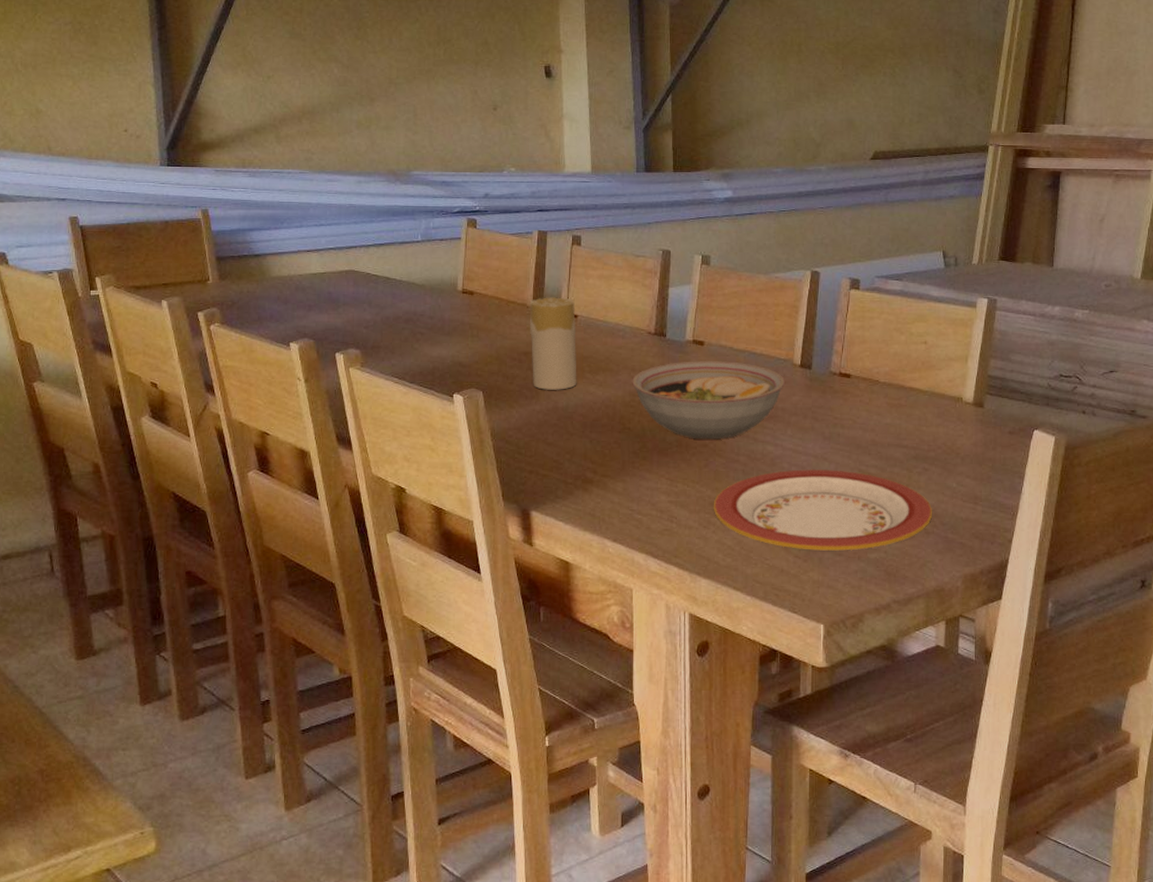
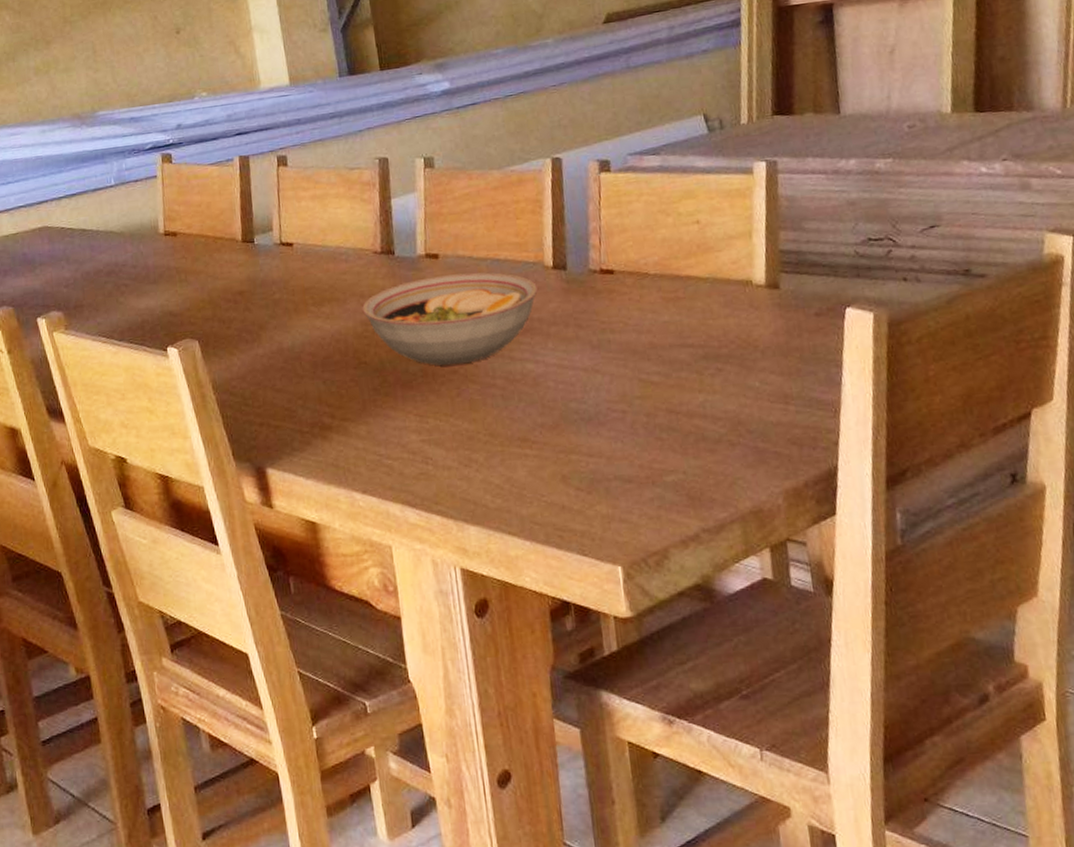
candle: present [529,297,577,390] -> none [238,225,301,331]
plate: present [713,469,933,551] -> none [472,382,736,480]

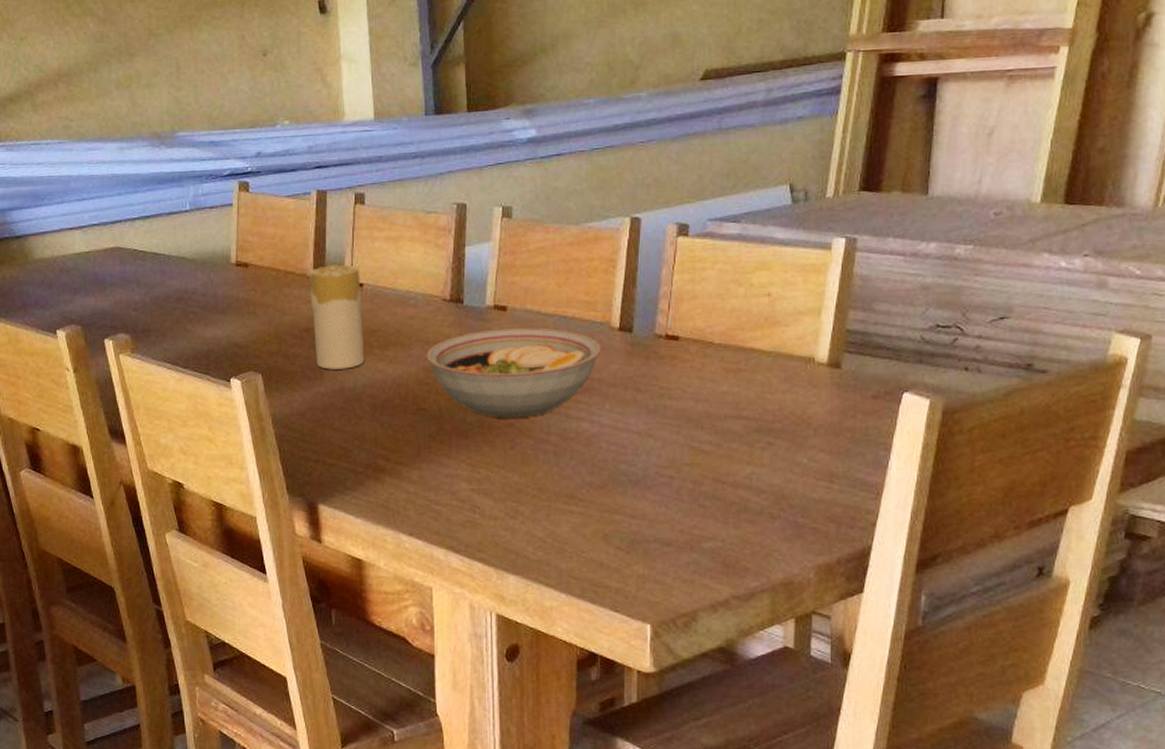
candle: none [238,225,301,331] -> present [309,264,365,370]

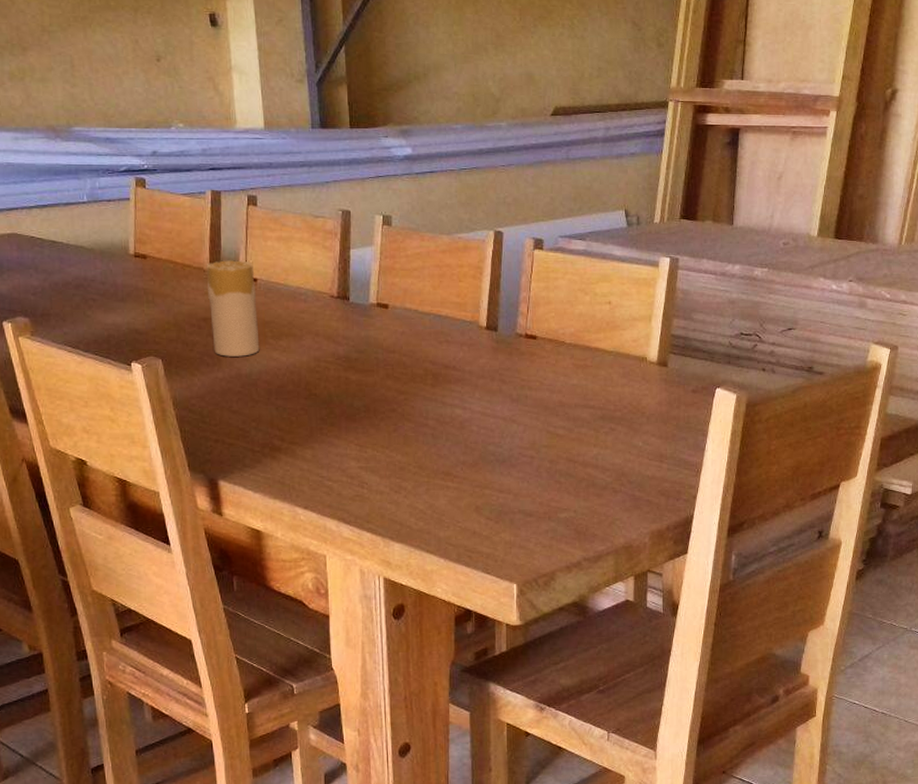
bowl: present [426,328,601,419] -> none [316,324,471,404]

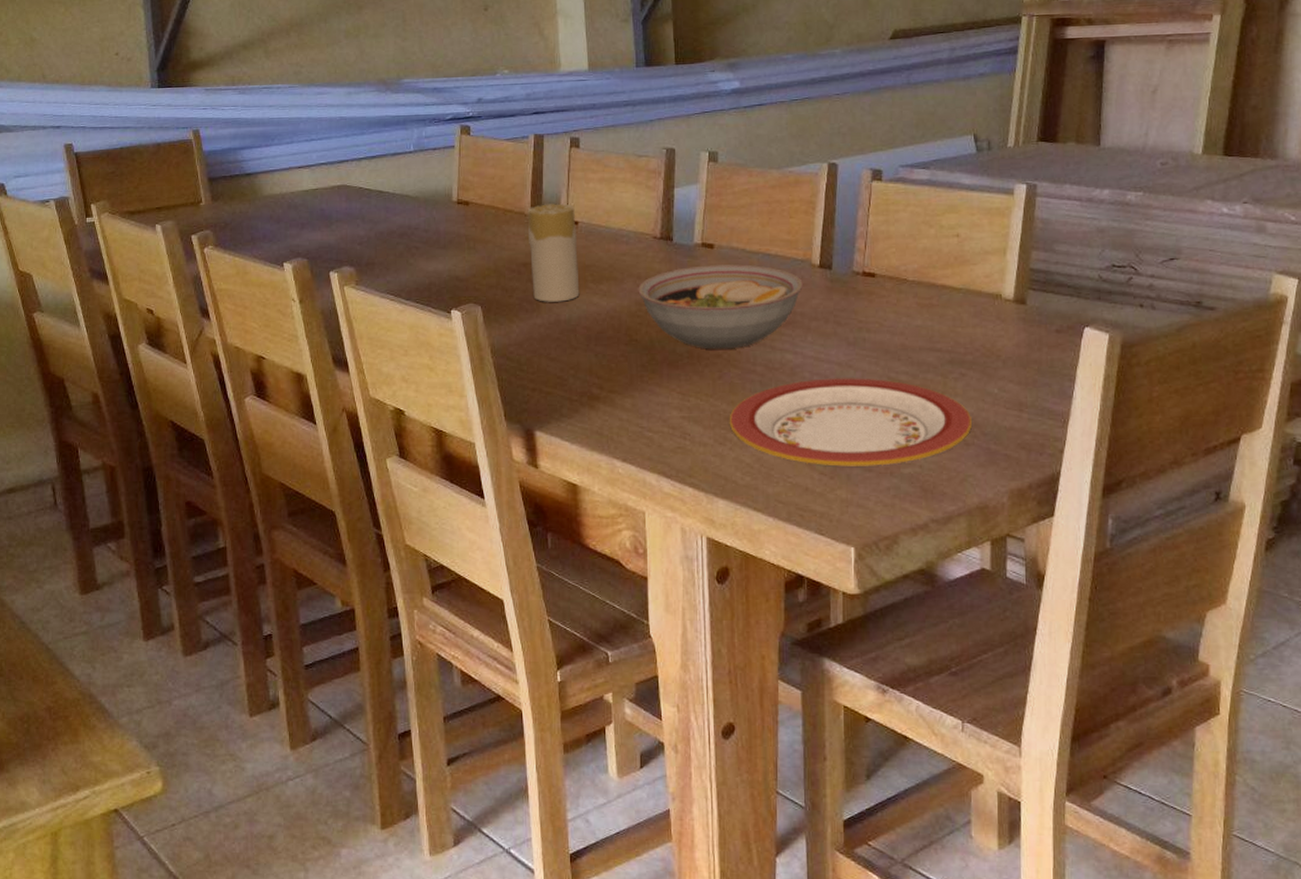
bowl: none [316,324,471,404] -> present [638,264,803,350]
plate: none [403,431,620,512] -> present [729,378,973,466]

